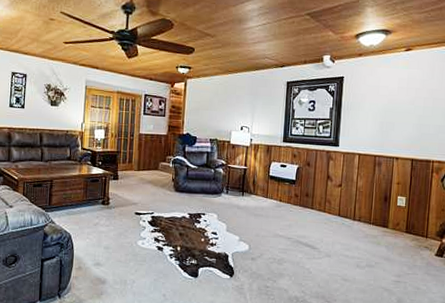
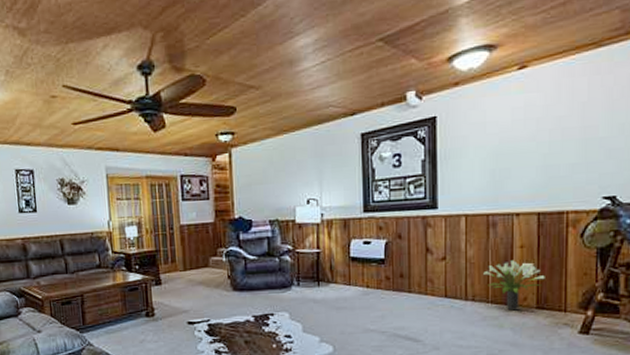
potted plant: none [368,193,414,233] -> present [483,260,545,311]

